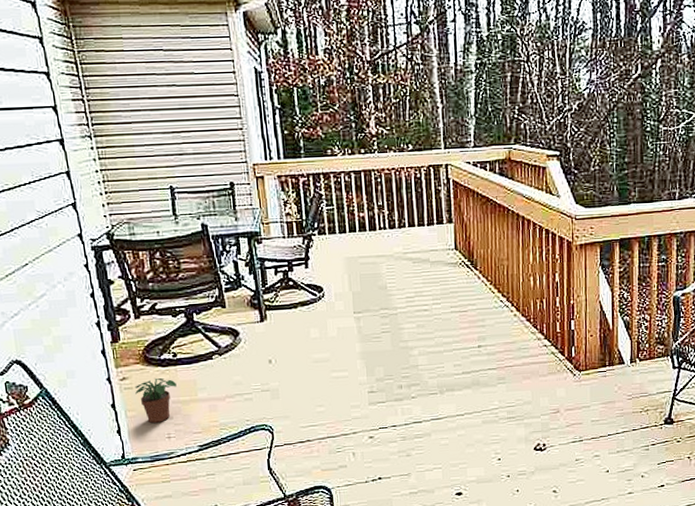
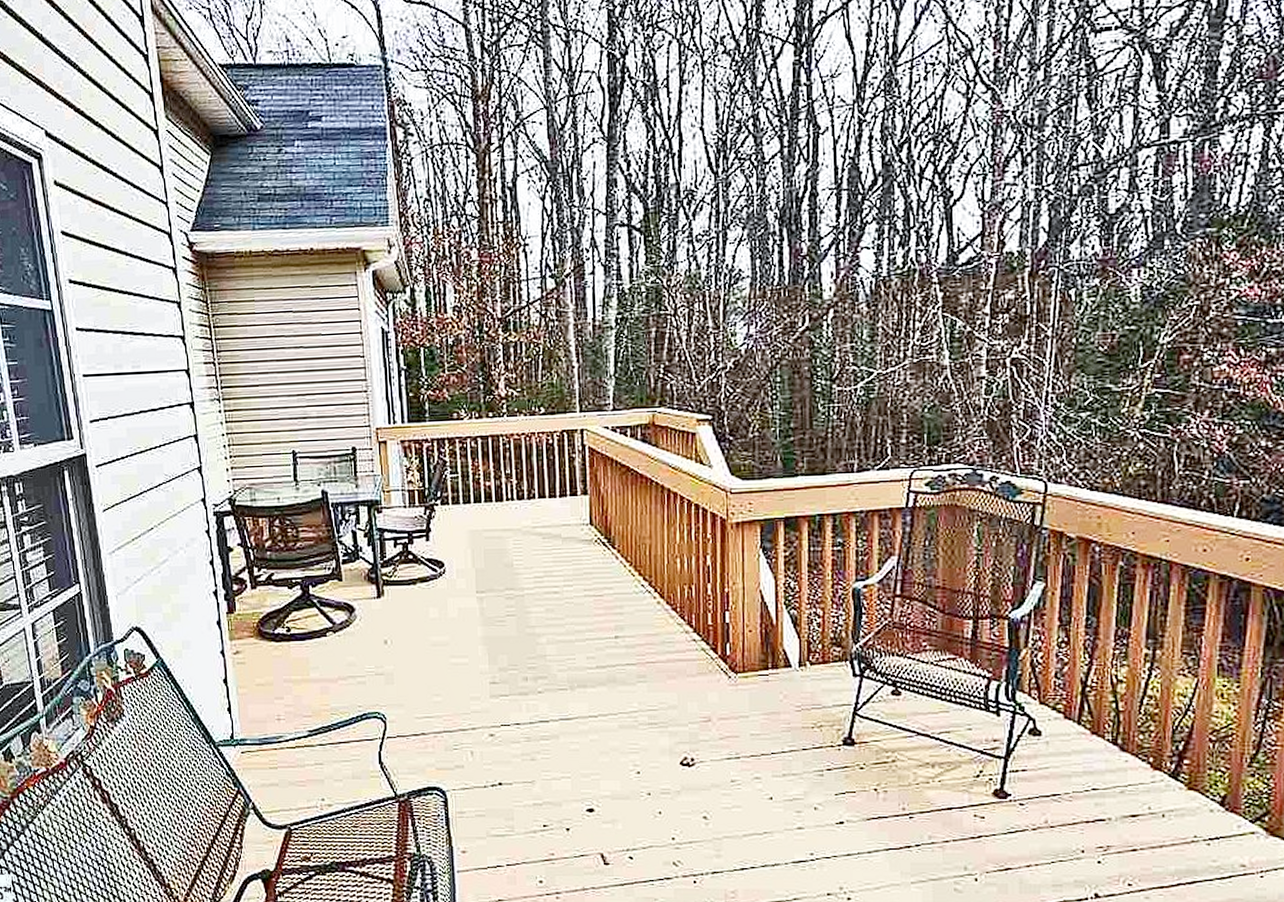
potted plant: present [135,378,177,424] -> none [247,653,289,703]

